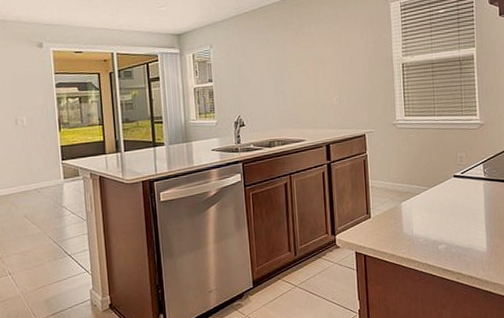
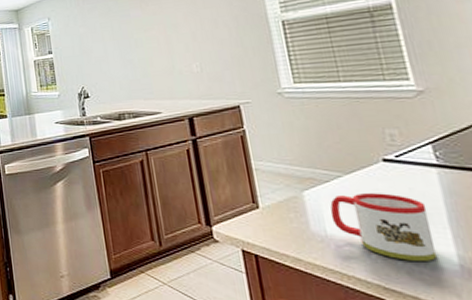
mug: none [417,200,476,249] -> present [330,193,437,261]

